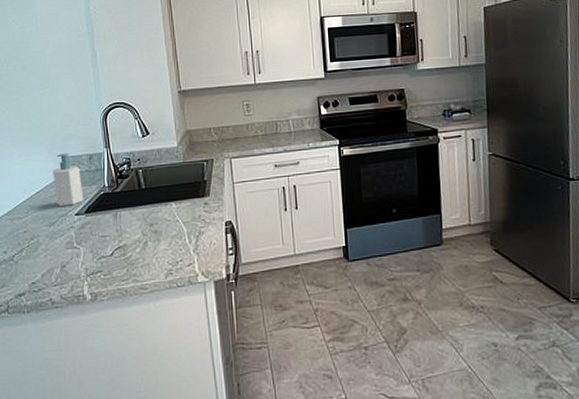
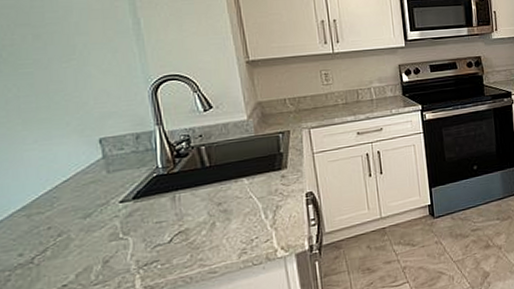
soap bottle: present [52,153,84,206] -> none [84,134,131,195]

